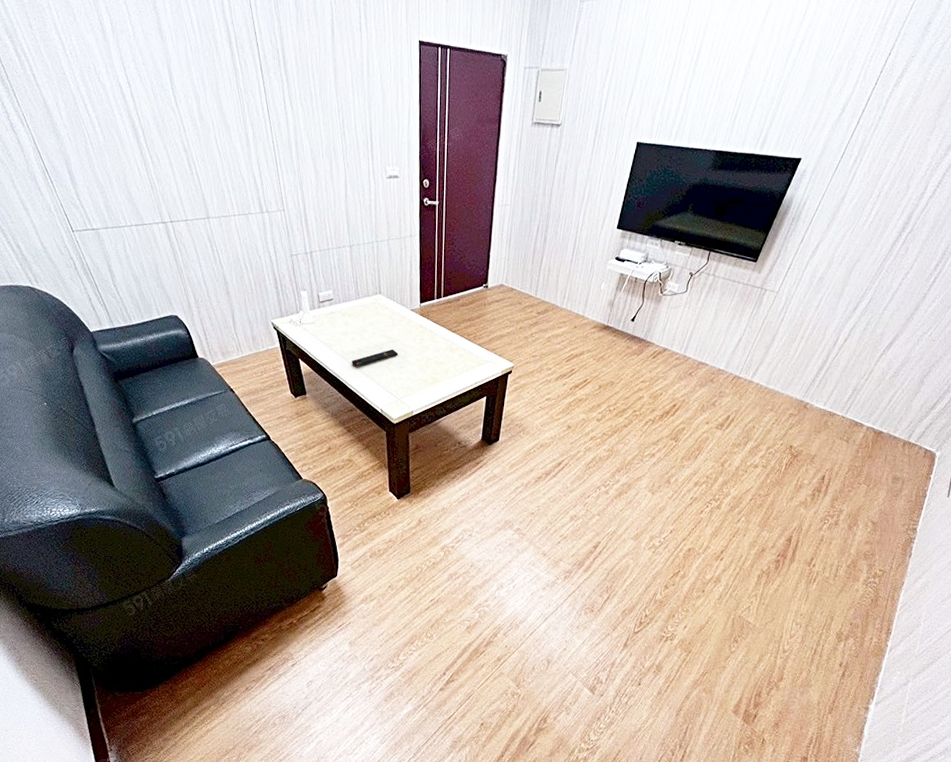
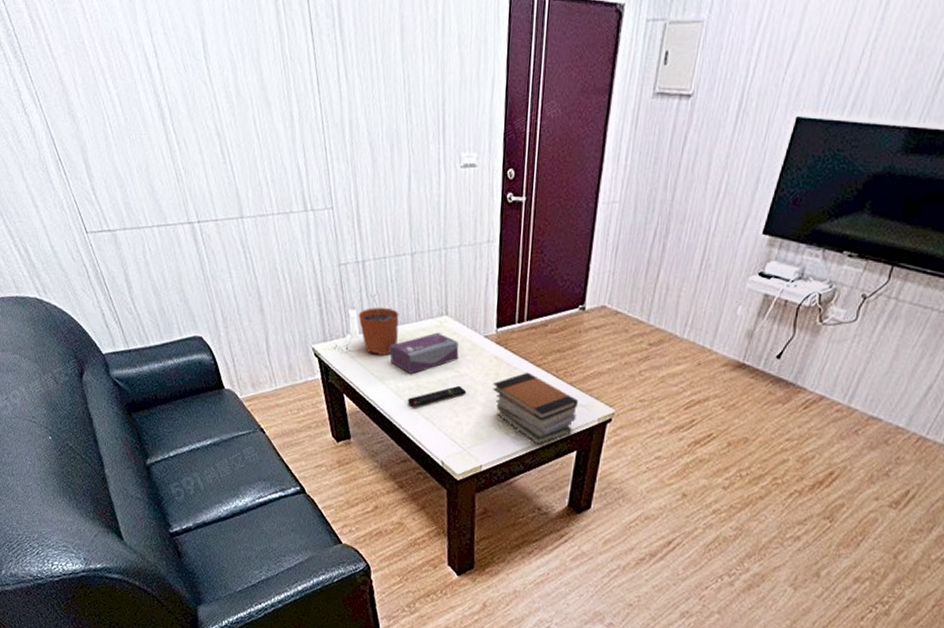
plant pot: none [308,278,342,327] -> present [358,294,399,355]
tissue box: none [335,307,391,342] -> present [389,332,459,375]
book stack: none [418,337,485,394] -> present [492,372,578,446]

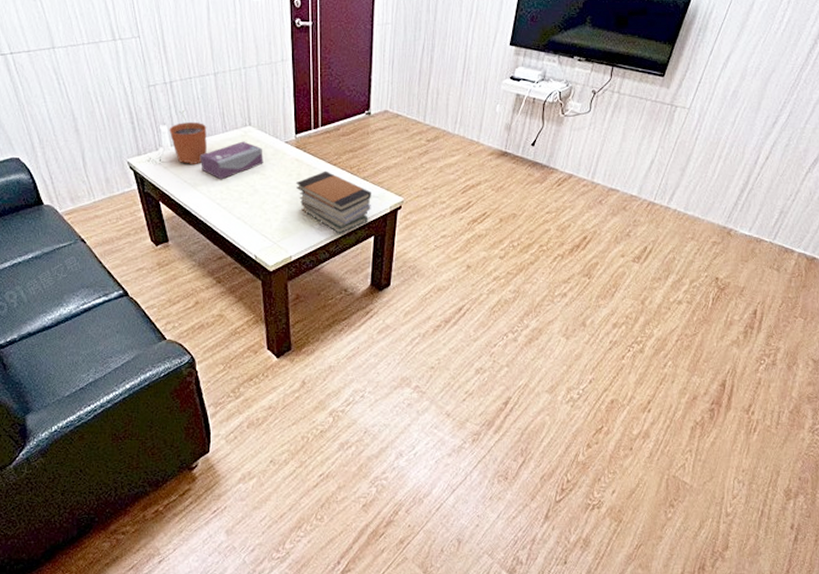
remote control: present [408,385,467,407] -> none [220,186,273,208]

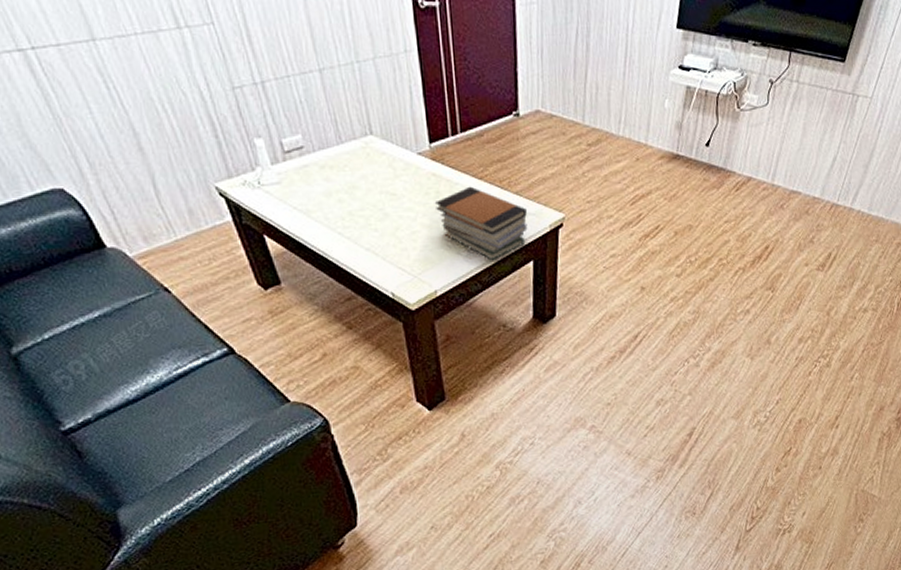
plant pot: present [169,110,207,164] -> none [266,118,319,186]
tissue box: present [199,141,263,180] -> none [310,154,393,204]

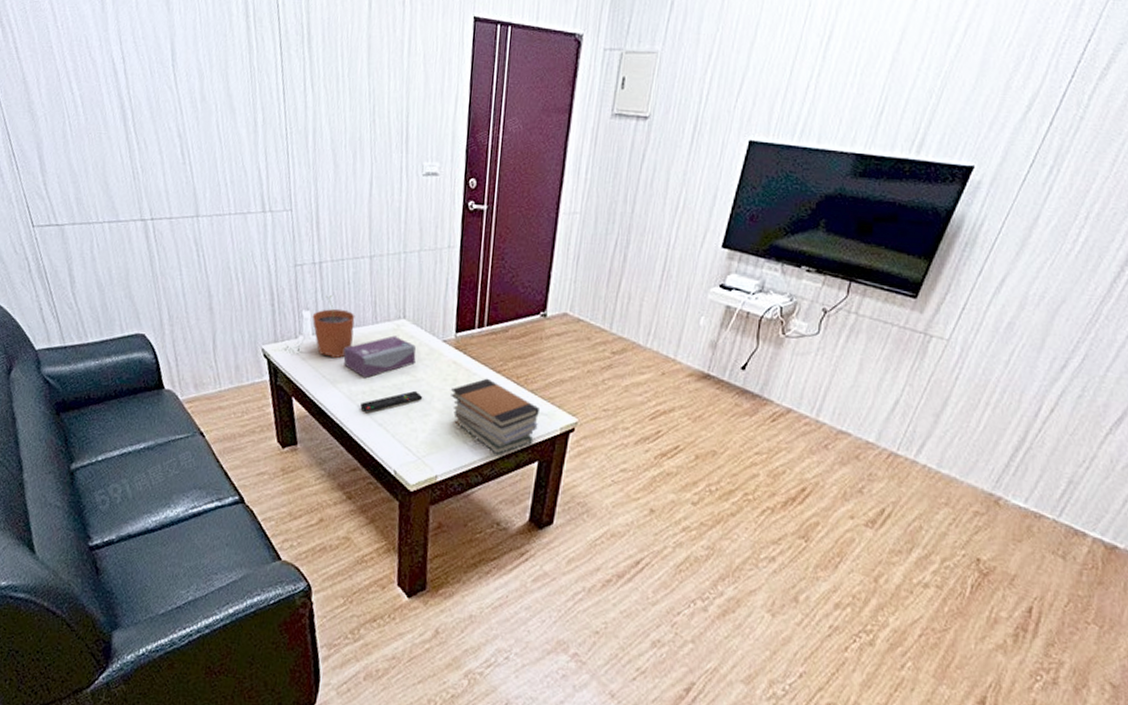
plant pot: none [266,118,319,186] -> present [312,295,355,358]
tissue box: none [310,154,393,204] -> present [343,335,416,379]
remote control: none [342,209,408,239] -> present [360,390,423,412]

